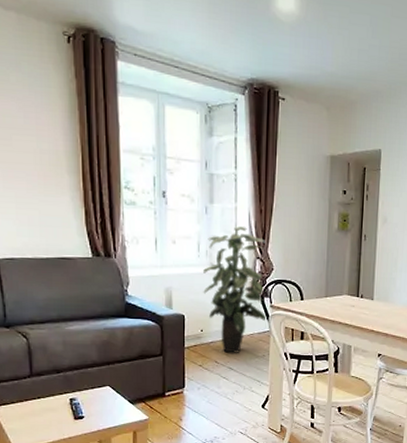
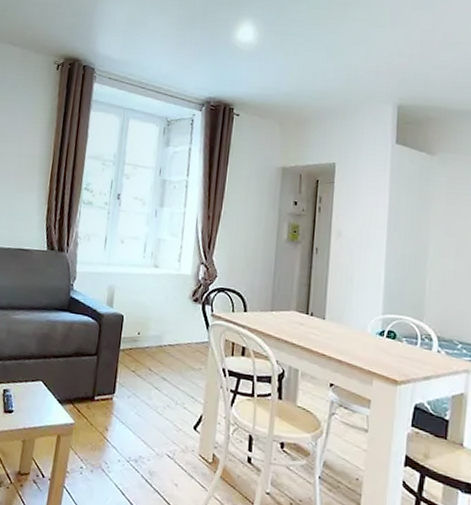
indoor plant: present [203,227,267,353] -> none [144,231,212,363]

